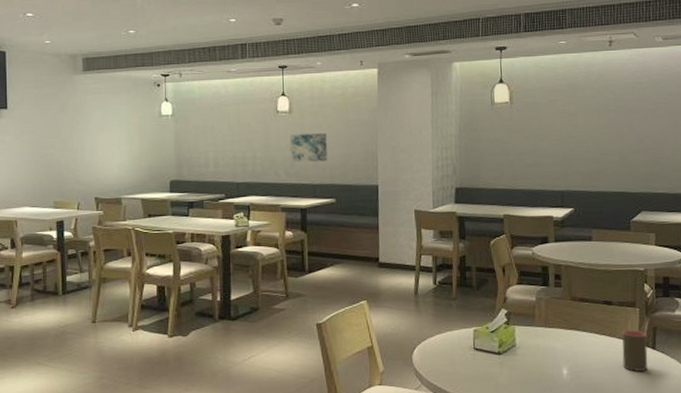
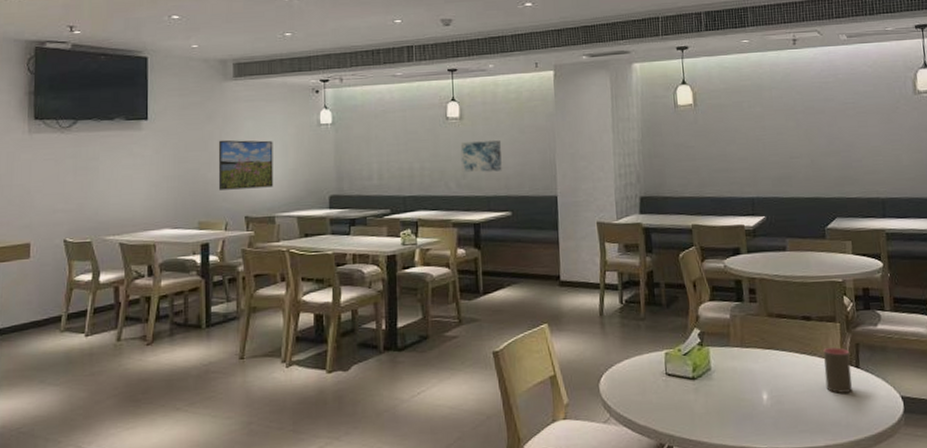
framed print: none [70,128,120,174] -> present [218,140,274,190]

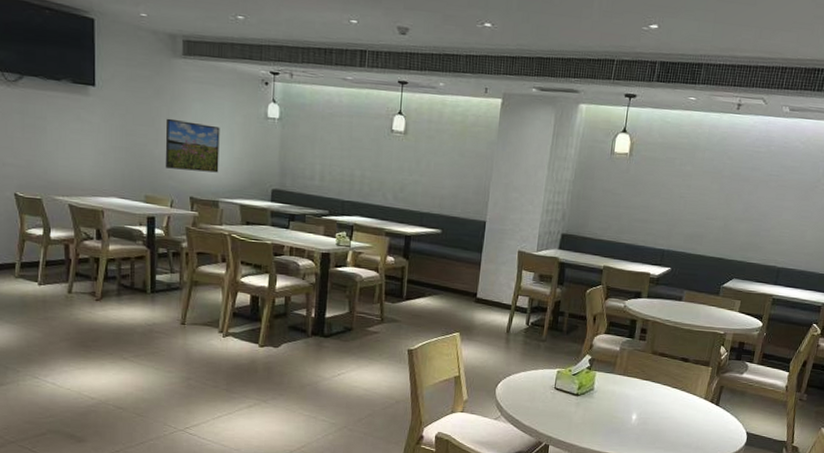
wall art: present [460,140,502,173] -> none [400,157,440,191]
cup: present [823,347,852,393] -> none [686,386,713,424]

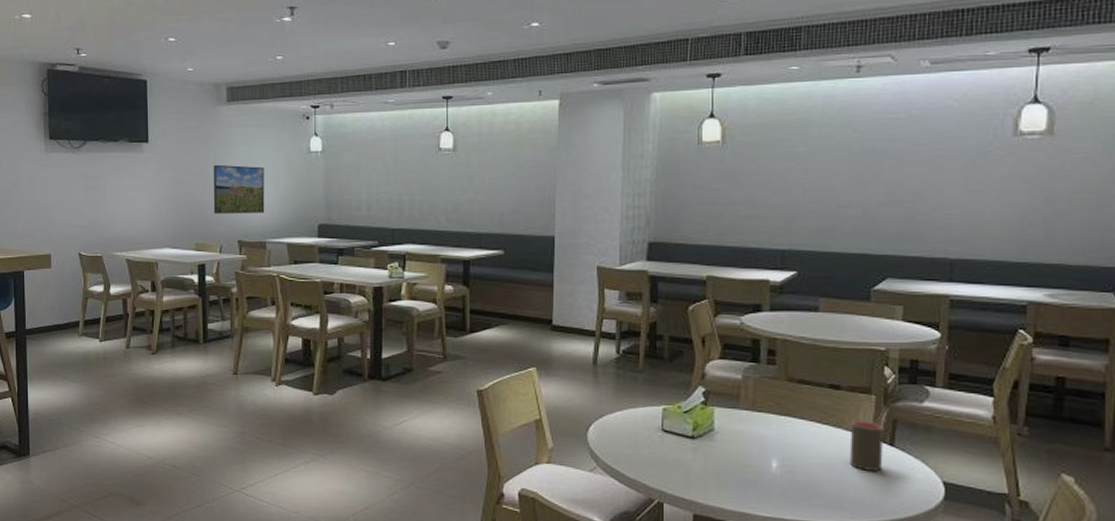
cup: none [686,386,713,424] -> present [850,421,883,471]

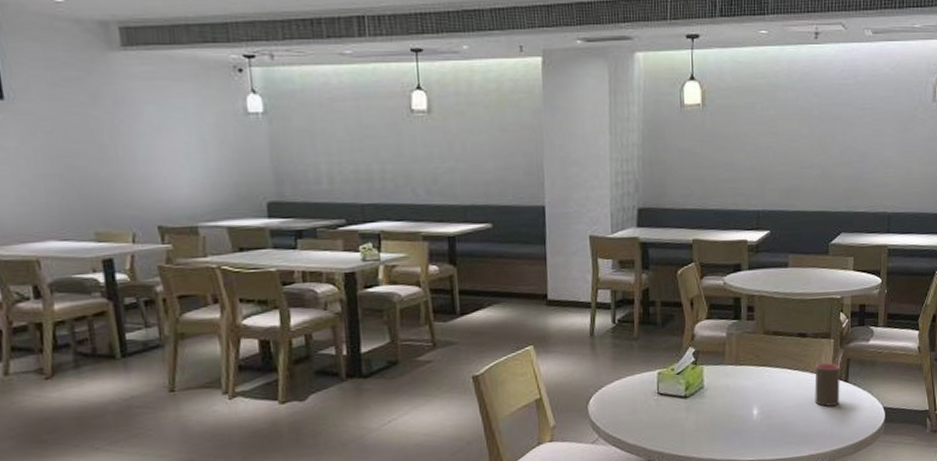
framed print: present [213,164,265,214] -> none [111,129,192,194]

